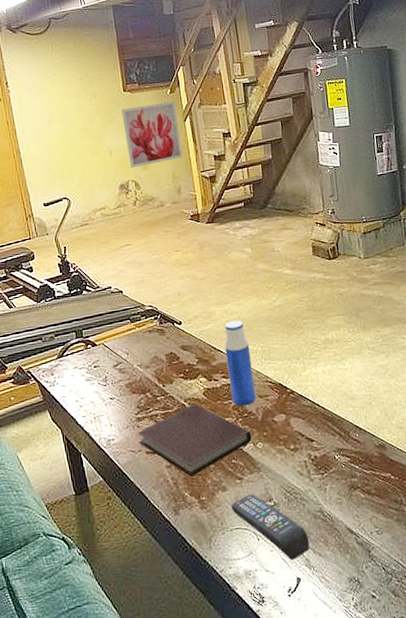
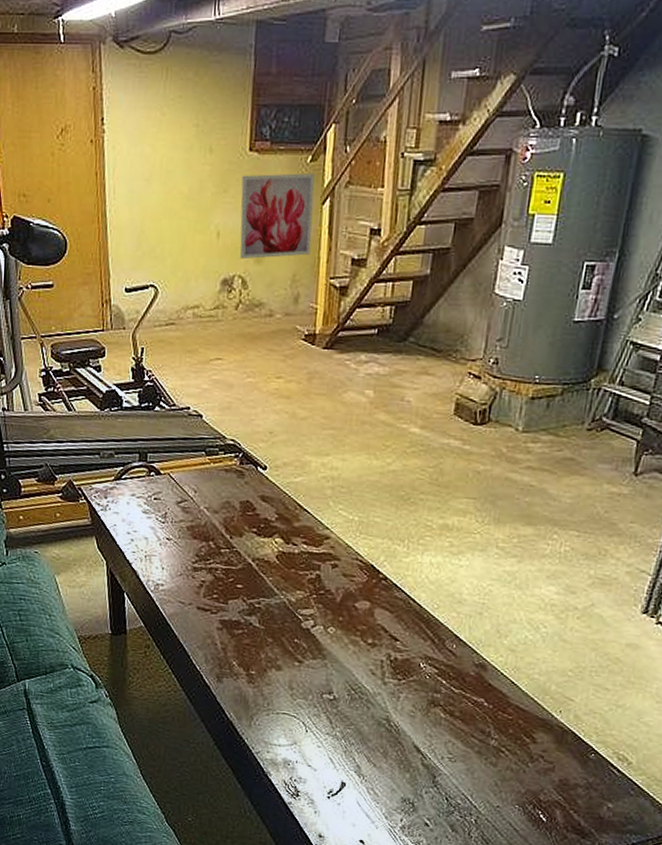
notebook: present [137,403,252,477] -> none [190,566,324,646]
water bottle: present [224,320,257,406] -> none [309,478,345,582]
remote control: present [231,494,310,561] -> none [282,681,366,763]

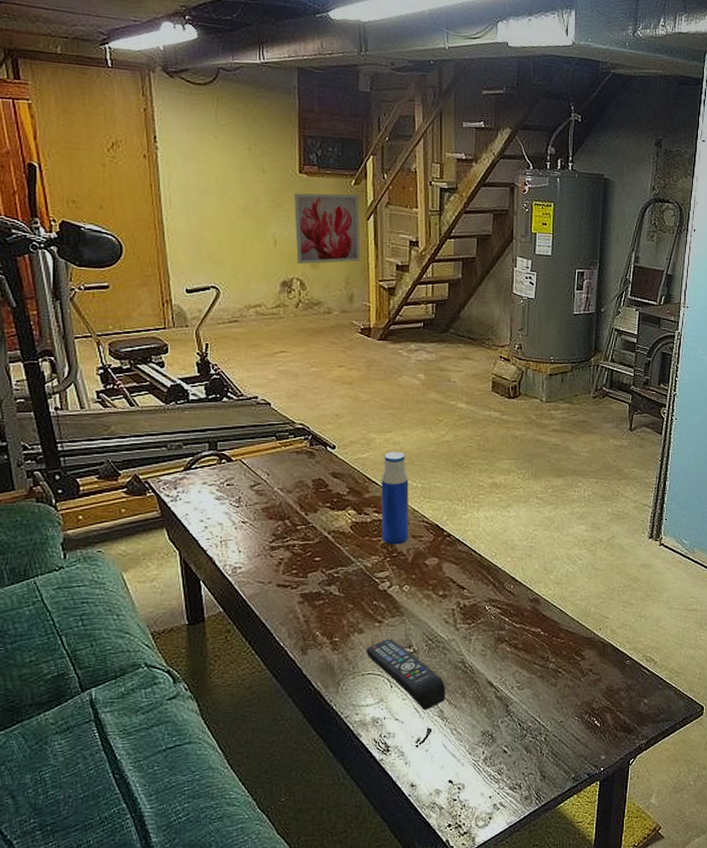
remote control: none [282,681,366,763] -> present [366,639,446,711]
water bottle: none [309,478,345,582] -> present [381,452,409,545]

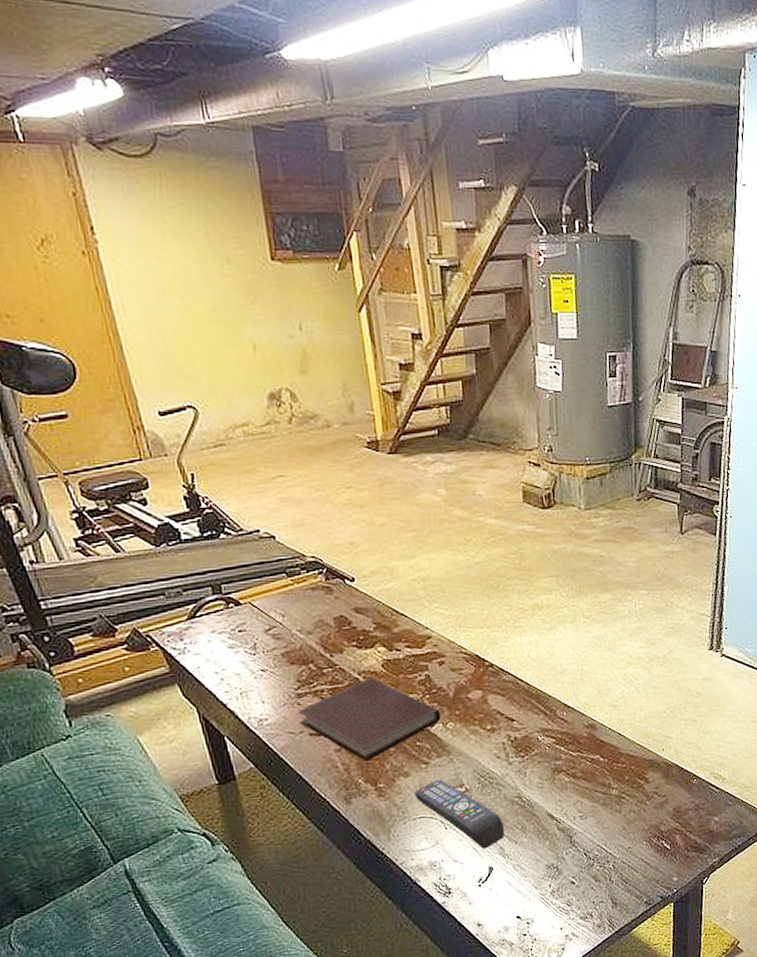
notebook: none [269,537,398,615] -> present [297,677,441,761]
wall art: present [294,193,361,265] -> none [269,282,357,372]
water bottle: present [381,452,409,545] -> none [409,579,448,681]

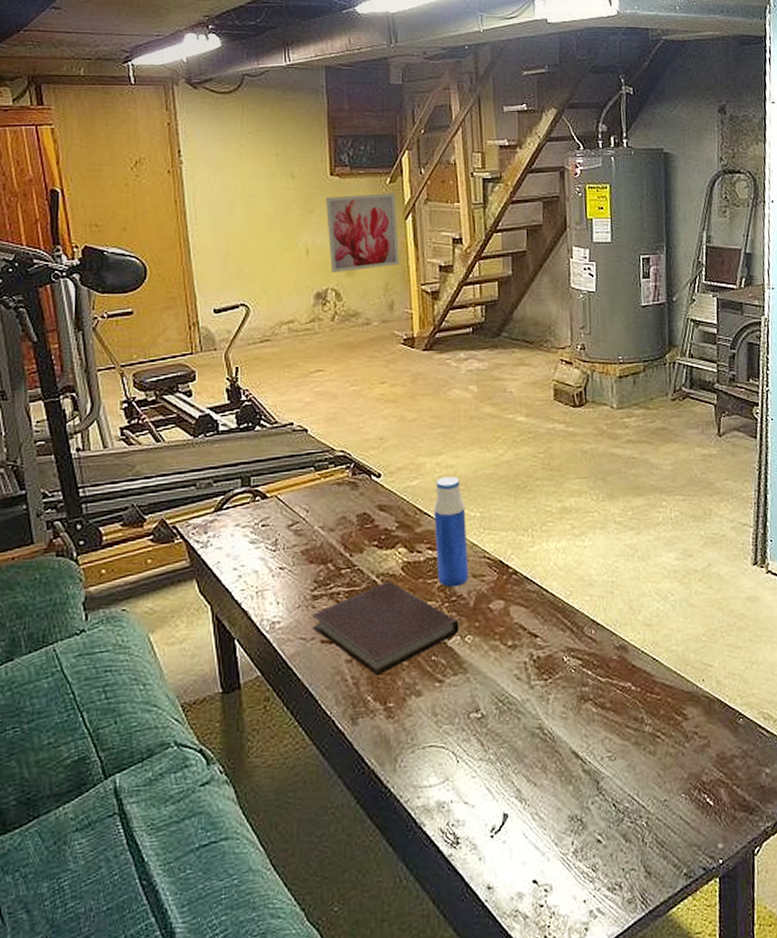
wall art: none [269,282,357,372] -> present [326,193,400,274]
water bottle: none [409,579,448,681] -> present [434,477,469,588]
remote control: present [414,779,505,849] -> none [426,702,523,791]

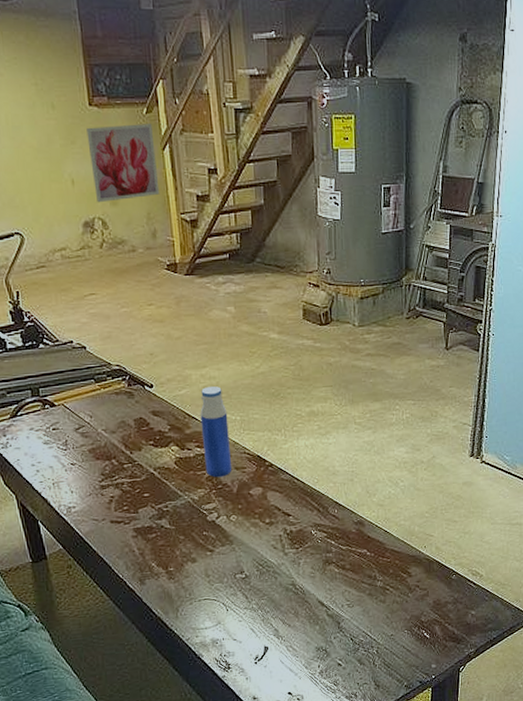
notebook: present [311,581,459,676] -> none [101,473,225,547]

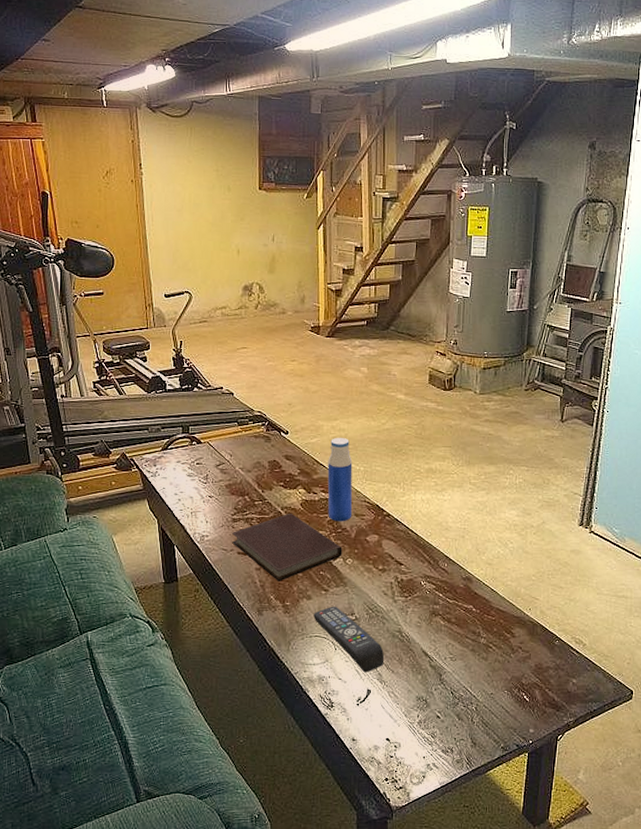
wall art: present [86,124,160,203] -> none [254,206,312,271]
notebook: none [101,473,225,547] -> present [231,513,342,581]
remote control: none [200,566,280,630] -> present [313,606,385,673]

